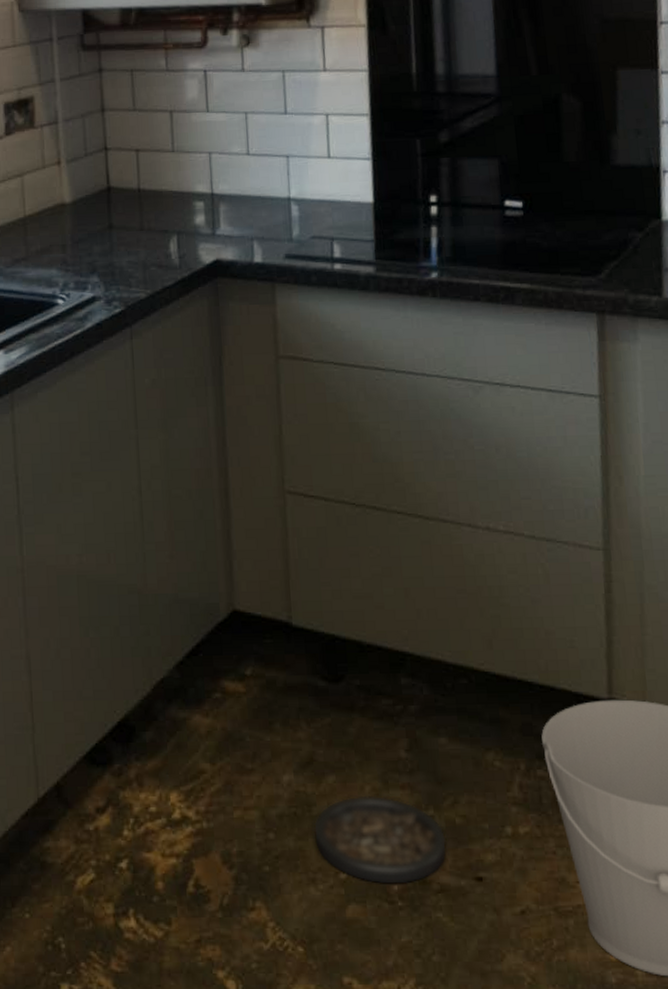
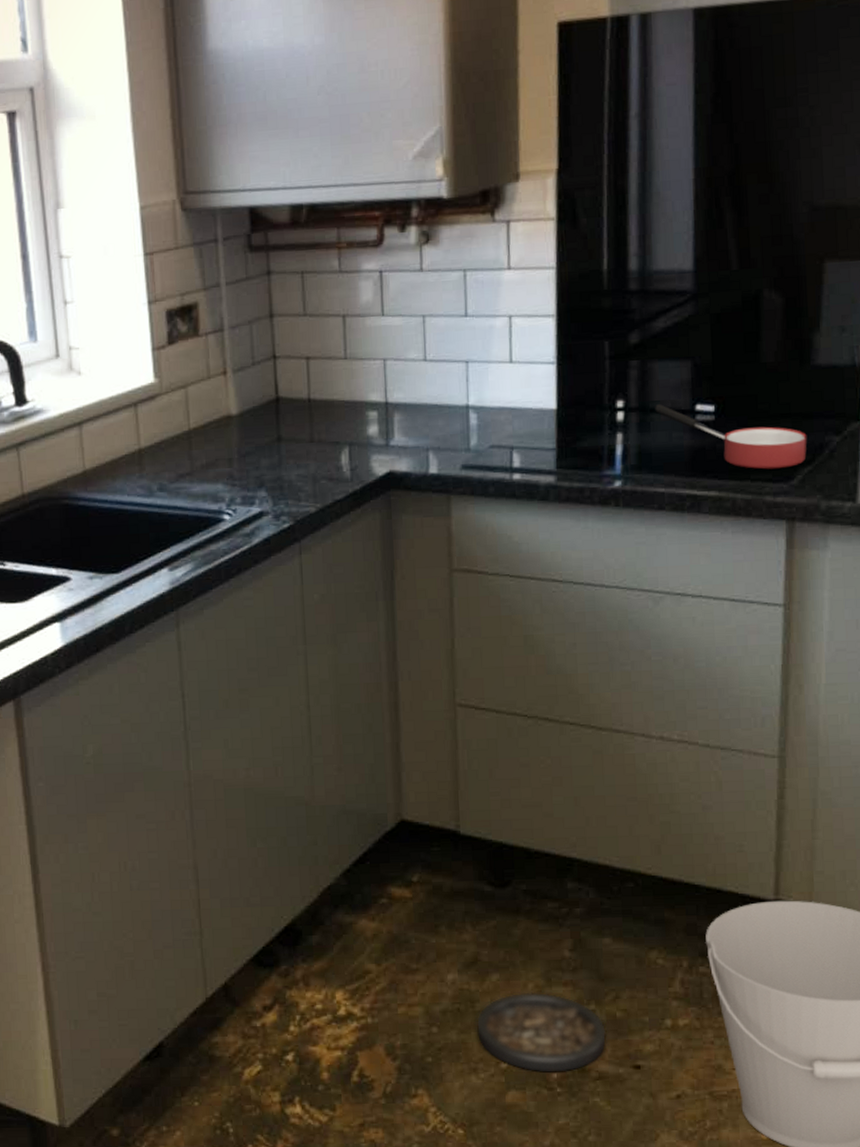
frying pan: none [466,200,612,264] -> present [655,404,807,470]

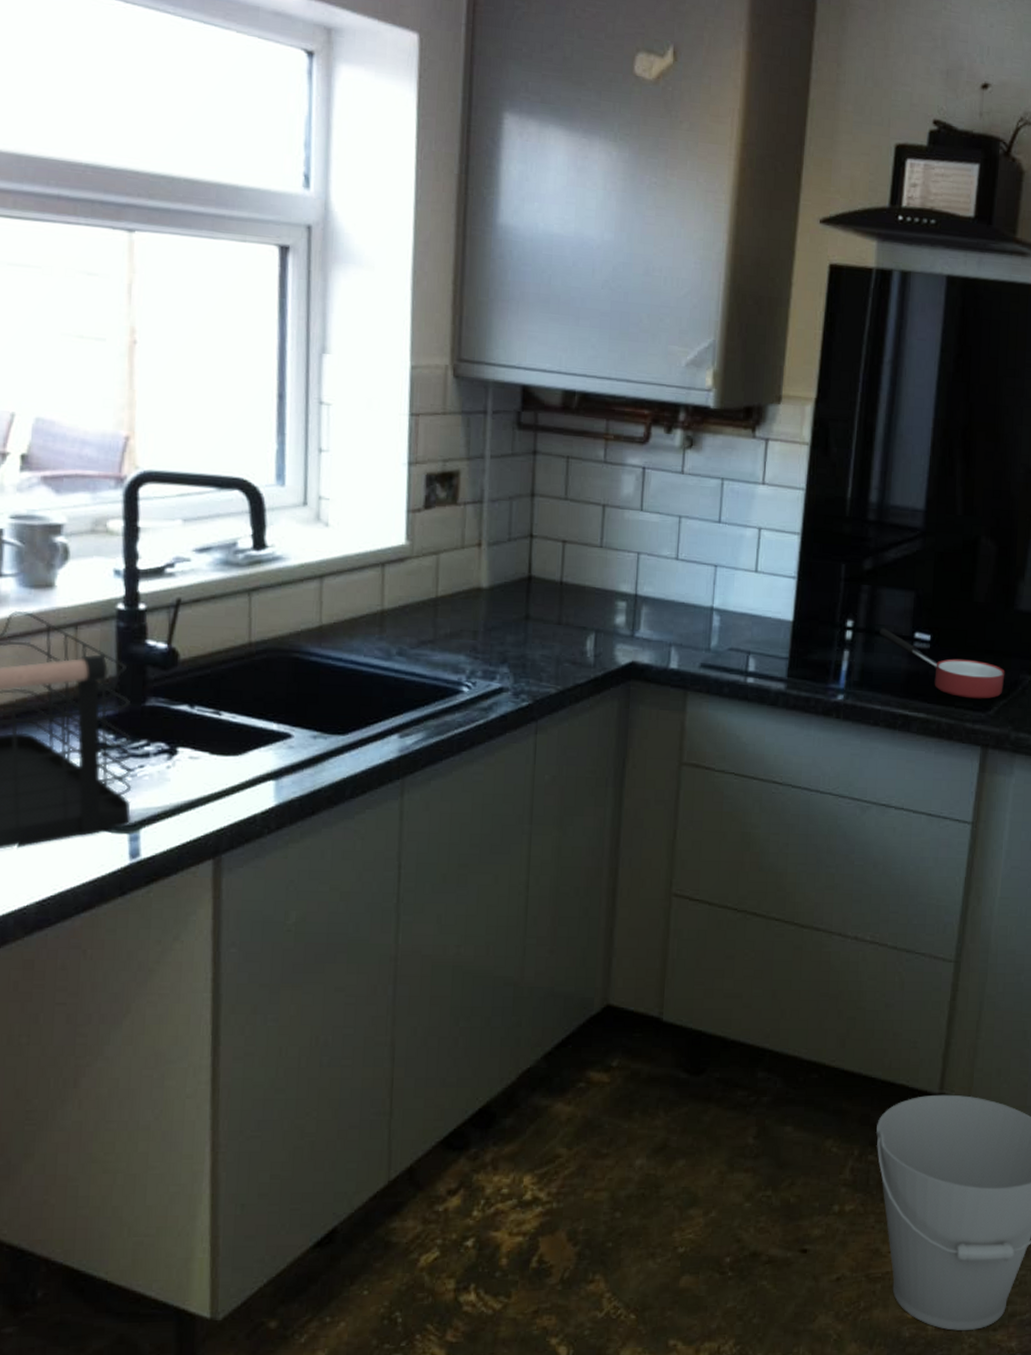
pet bowl: present [476,992,607,1074] -> none [658,1178,780,1258]

